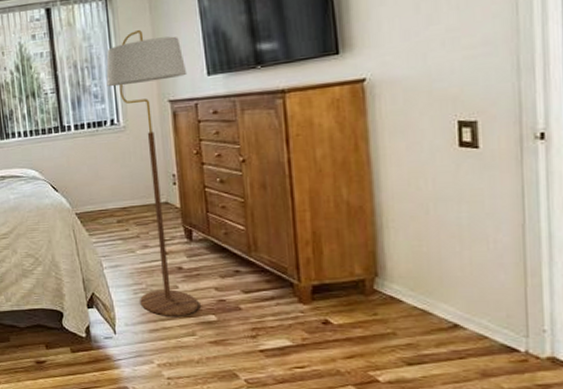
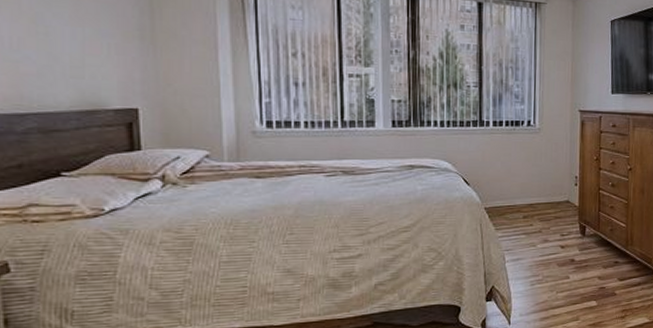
floor lamp: present [106,29,199,316] -> none [528,42,597,305]

